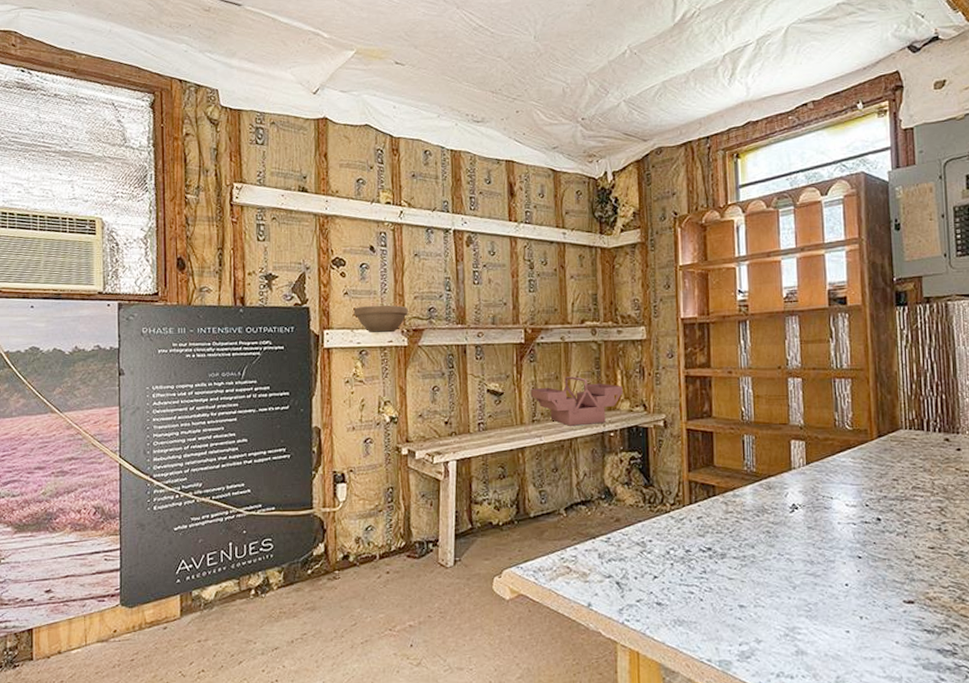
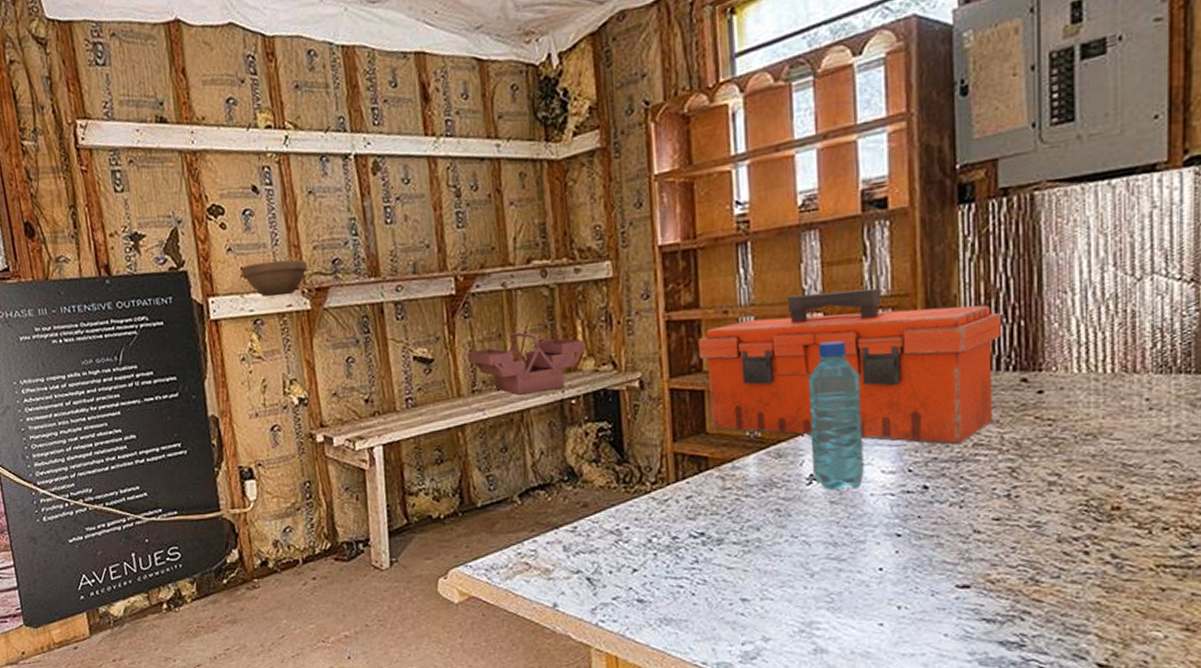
toolbox: none [708,363,929,486] -> present [697,288,1001,444]
water bottle: none [790,400,833,518] -> present [807,340,864,490]

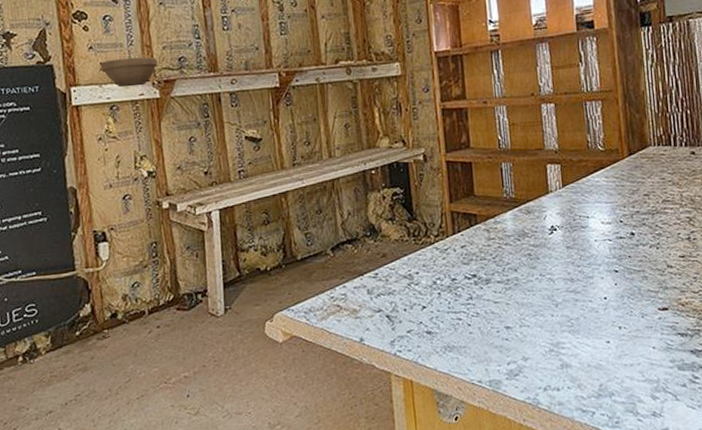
tool box: present [467,332,585,395] -> none [289,117,382,167]
toolbox: present [697,288,1001,444] -> none [465,85,675,201]
water bottle: present [807,340,864,490] -> none [546,124,590,238]

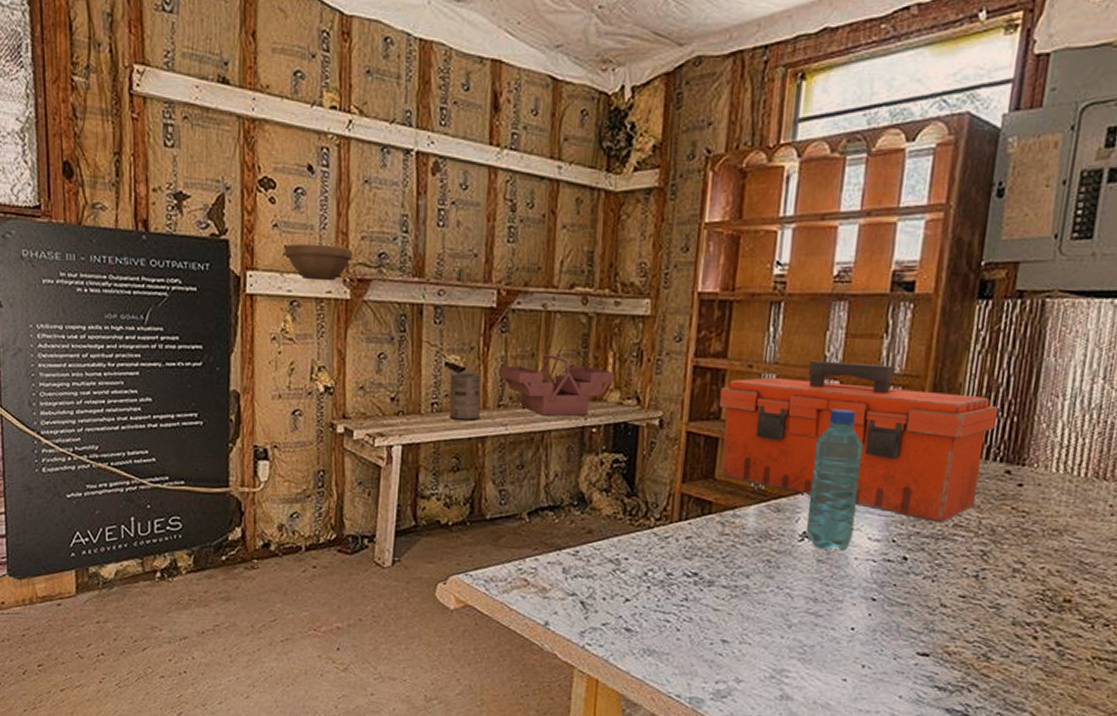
paint can: none [251,141,280,182] -> present [449,372,482,421]
tool box: none [289,117,382,167] -> present [498,355,614,417]
toolbox: none [465,85,675,201] -> present [718,360,998,522]
water bottle: none [546,124,590,238] -> present [806,409,864,551]

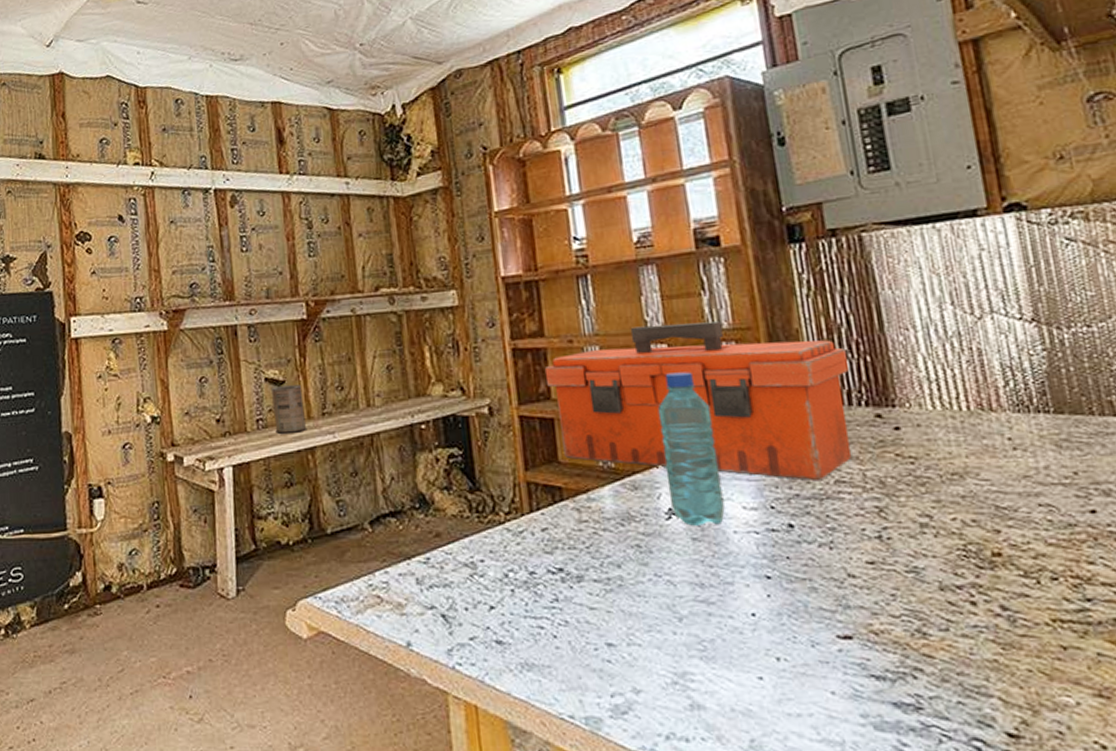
flower pot: present [284,243,353,281] -> none [103,283,166,318]
tool box: present [498,355,614,417] -> none [317,356,434,419]

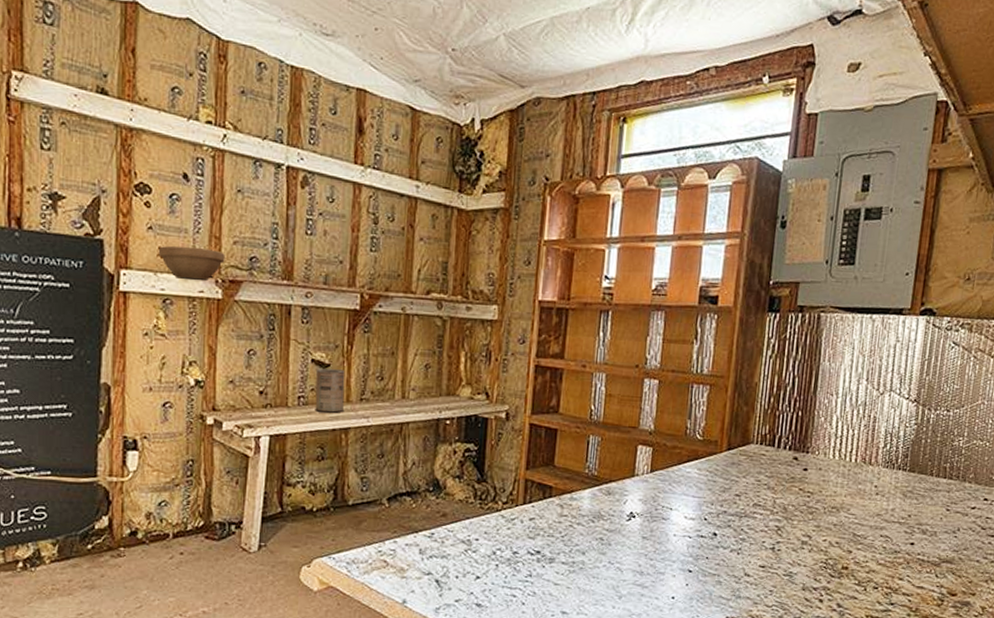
flower pot: none [103,283,166,318] -> present [158,245,225,282]
toolbox: present [544,321,853,480] -> none [557,361,786,502]
water bottle: present [657,372,725,526] -> none [632,404,680,528]

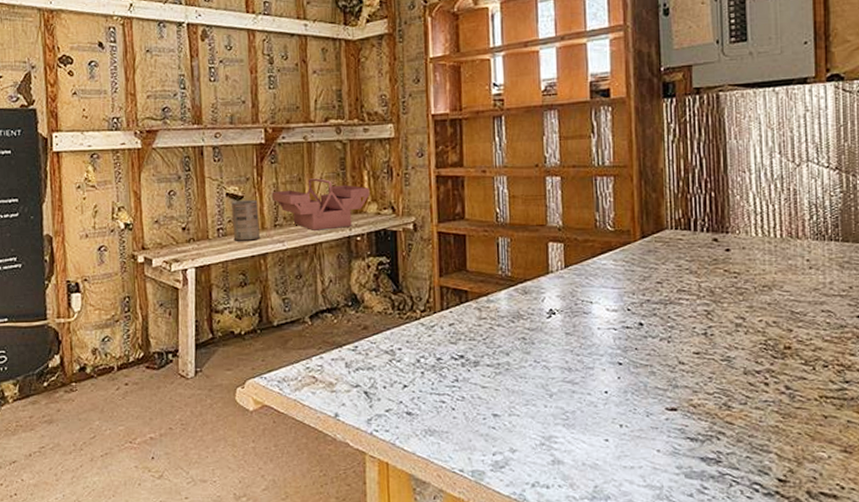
flower pot: present [158,245,225,282] -> none [83,105,141,136]
tool box: none [361,353,465,410] -> present [271,178,370,230]

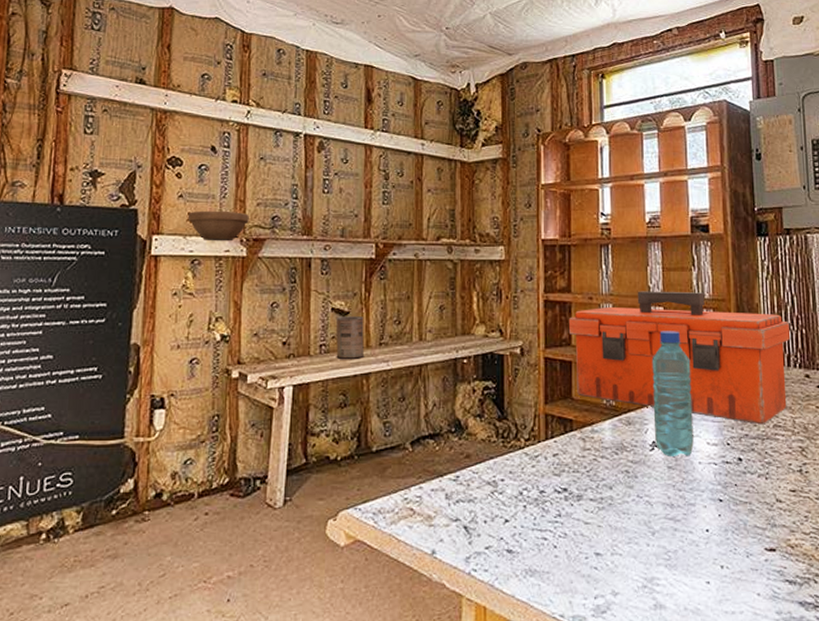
flower pot: none [83,105,141,136] -> present [187,210,249,242]
tool box: present [271,178,370,230] -> none [379,297,478,351]
toolbox: none [461,159,697,289] -> present [568,291,790,424]
water bottle: none [548,200,593,323] -> present [651,331,694,456]

